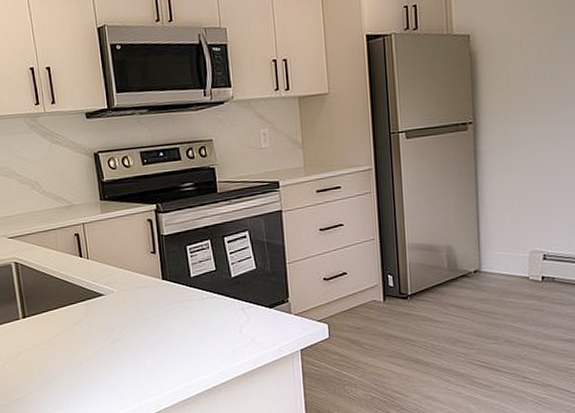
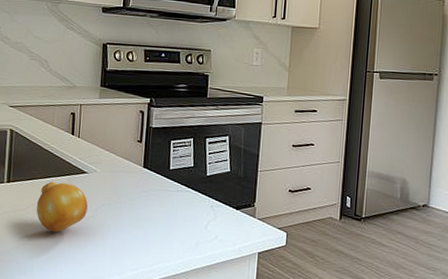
fruit: none [57,308,112,362] -> present [36,181,88,232]

